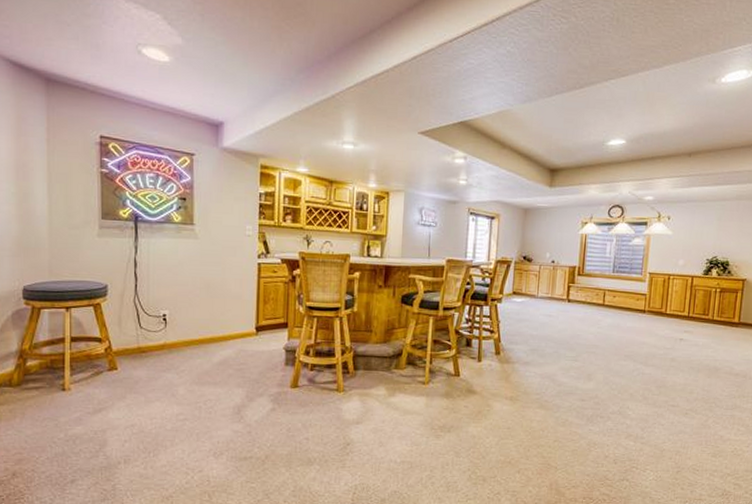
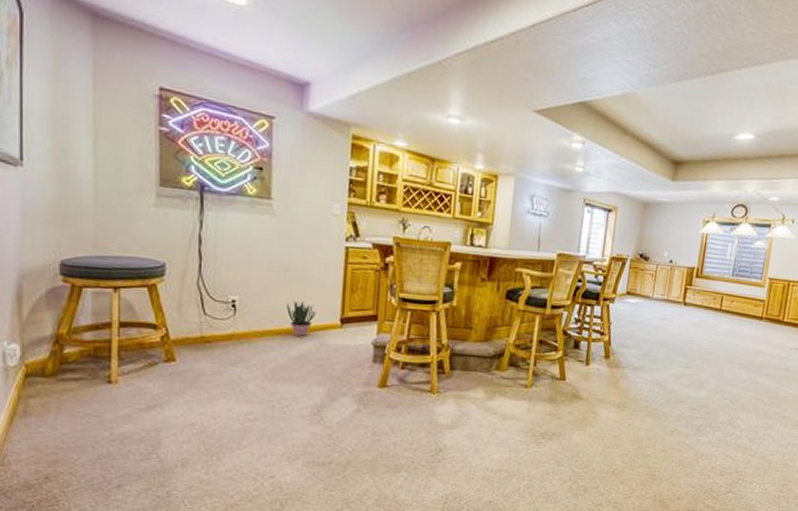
potted plant: none [209,313,235,345] -> present [287,301,317,338]

